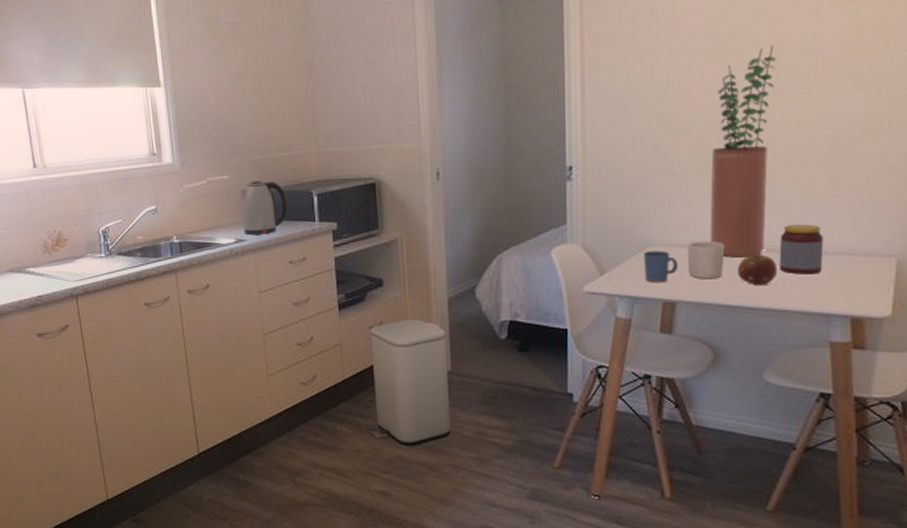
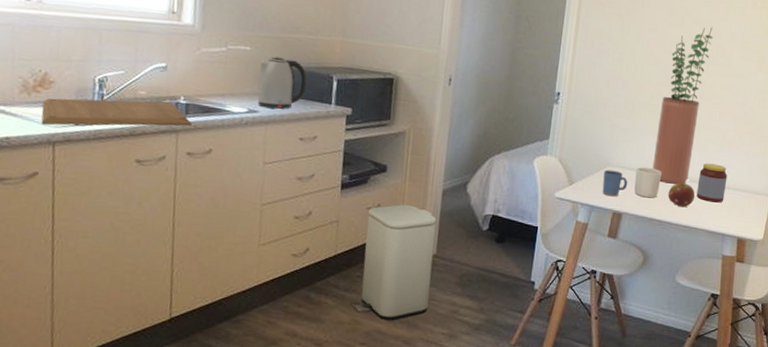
chopping board: none [61,242,188,281] -> present [41,98,193,127]

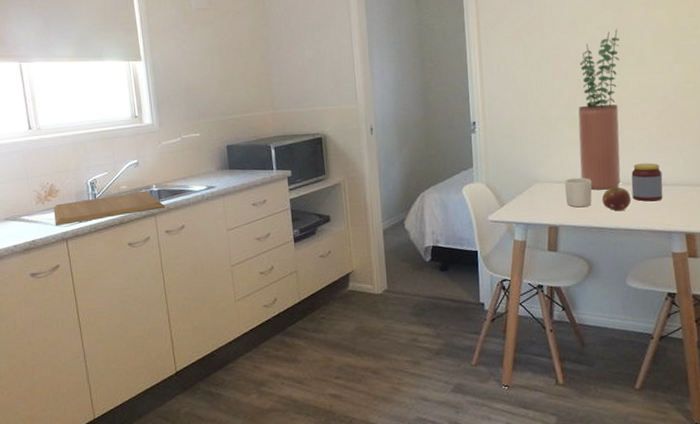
kettle: present [257,57,307,110] -> none [209,137,249,183]
pedal bin: present [350,204,436,320] -> none [320,247,389,354]
mug: present [602,170,628,197] -> none [532,186,559,212]

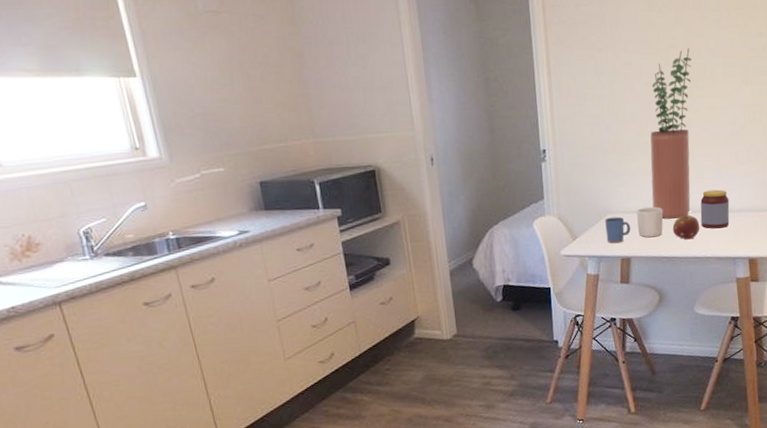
chopping board: present [53,191,166,226] -> none [35,239,189,288]
mug: none [532,186,559,212] -> present [605,216,631,243]

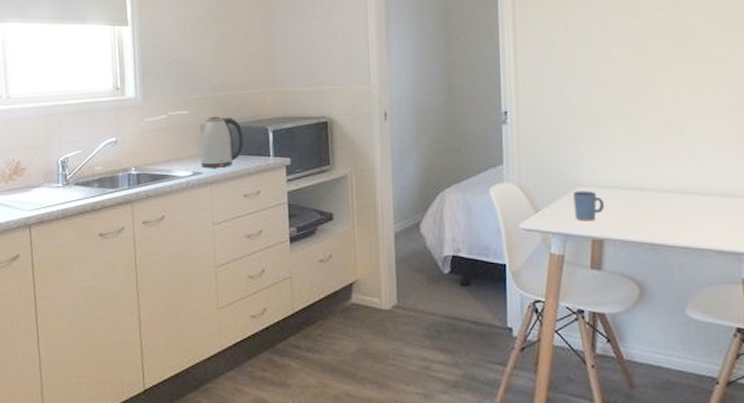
kettle: none [237,172,290,227] -> present [198,116,243,169]
mug: present [637,207,664,238] -> none [612,183,645,218]
vase: present [650,47,691,219] -> none [629,10,680,199]
fruit: present [672,215,700,240] -> none [656,196,693,225]
jar: present [700,189,730,229] -> none [692,169,731,215]

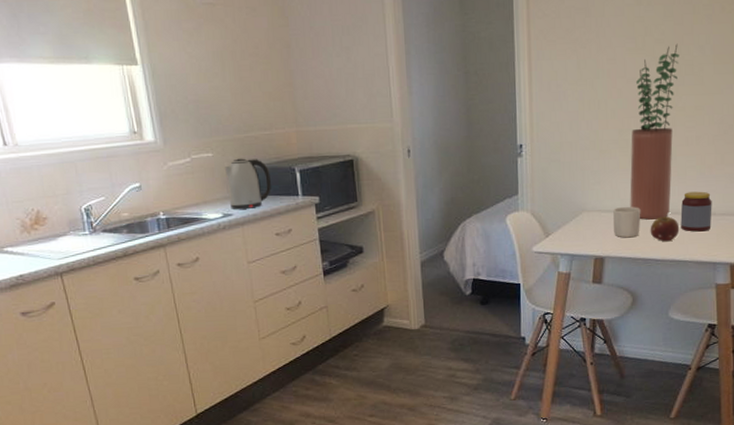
mug: present [573,191,605,221] -> none [580,215,607,242]
mug: none [612,183,645,218] -> present [613,207,641,238]
vase: none [629,10,680,199] -> present [630,43,679,220]
fruit: none [656,196,693,225] -> present [650,216,680,242]
jar: none [692,169,731,215] -> present [680,191,712,232]

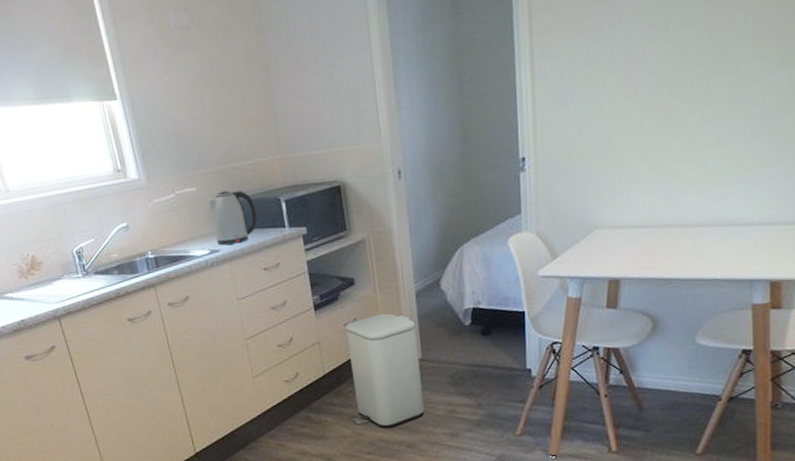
pedal bin: none [353,281,426,391] -> present [345,313,425,428]
mug: present [613,207,641,238] -> none [630,220,663,256]
vase: present [630,43,679,220] -> none [650,25,710,235]
fruit: present [650,216,680,242] -> none [673,229,709,259]
jar: present [680,191,712,232] -> none [710,198,749,246]

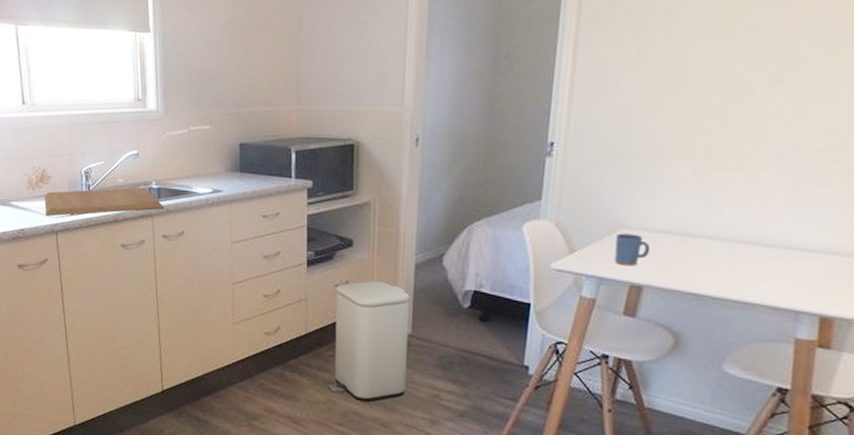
chopping board: none [39,258,166,303] -> present [44,187,165,217]
kettle: present [208,190,257,246] -> none [219,133,265,188]
mug: none [591,232,623,263] -> present [614,233,651,266]

